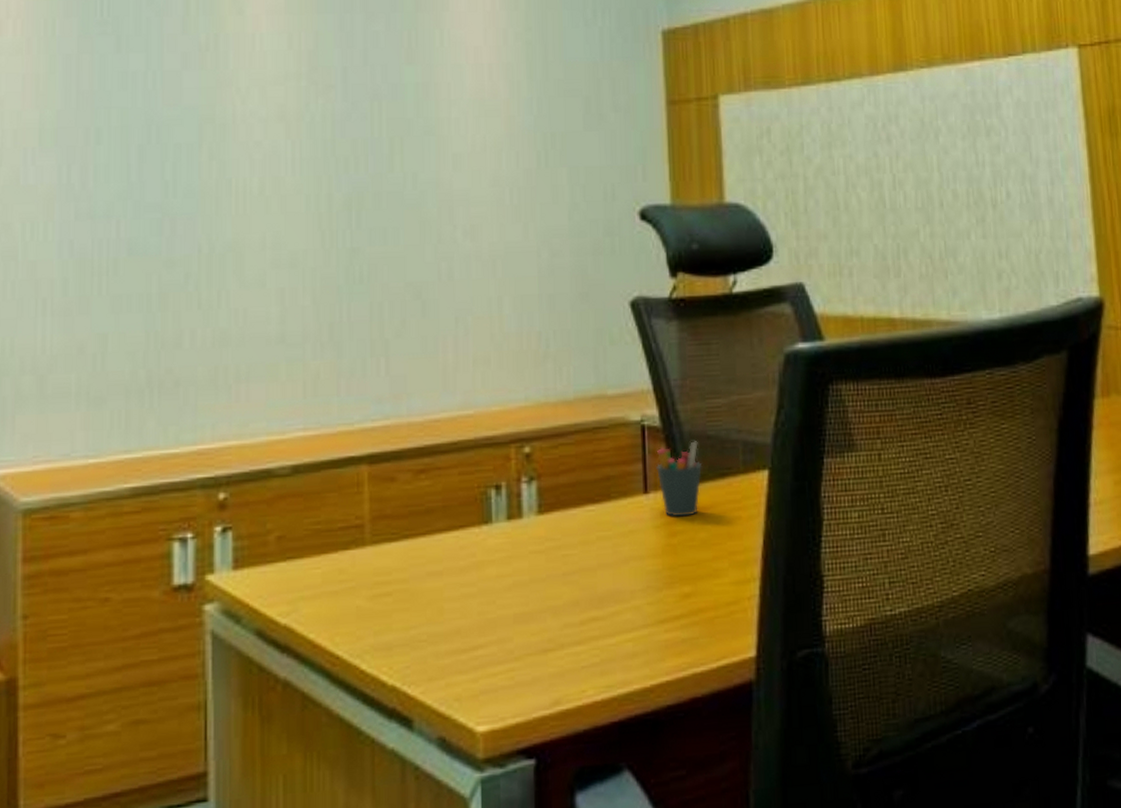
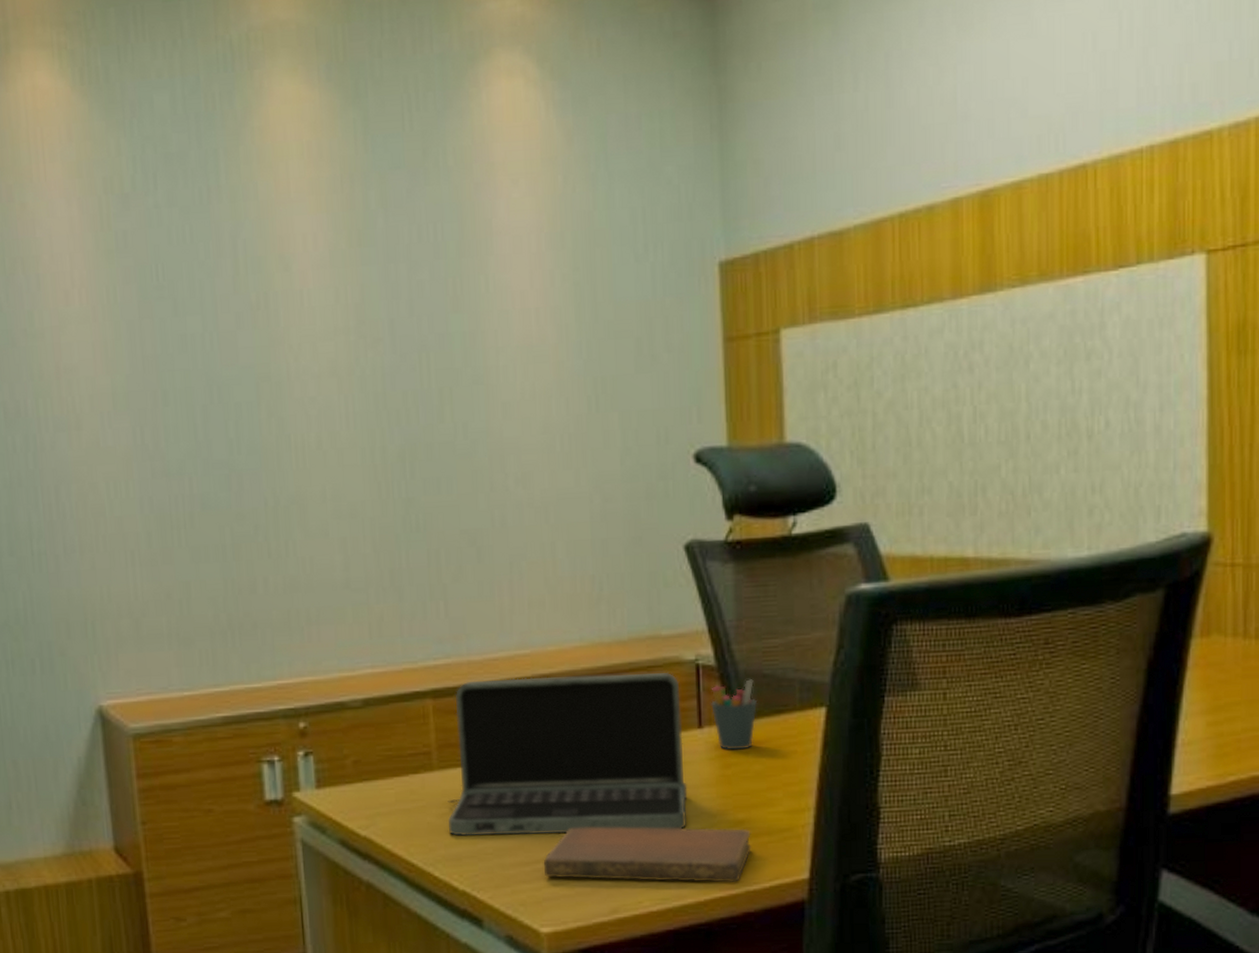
laptop: none [379,433,633,622] -> present [447,672,688,837]
notebook: none [481,603,698,667] -> present [543,827,751,883]

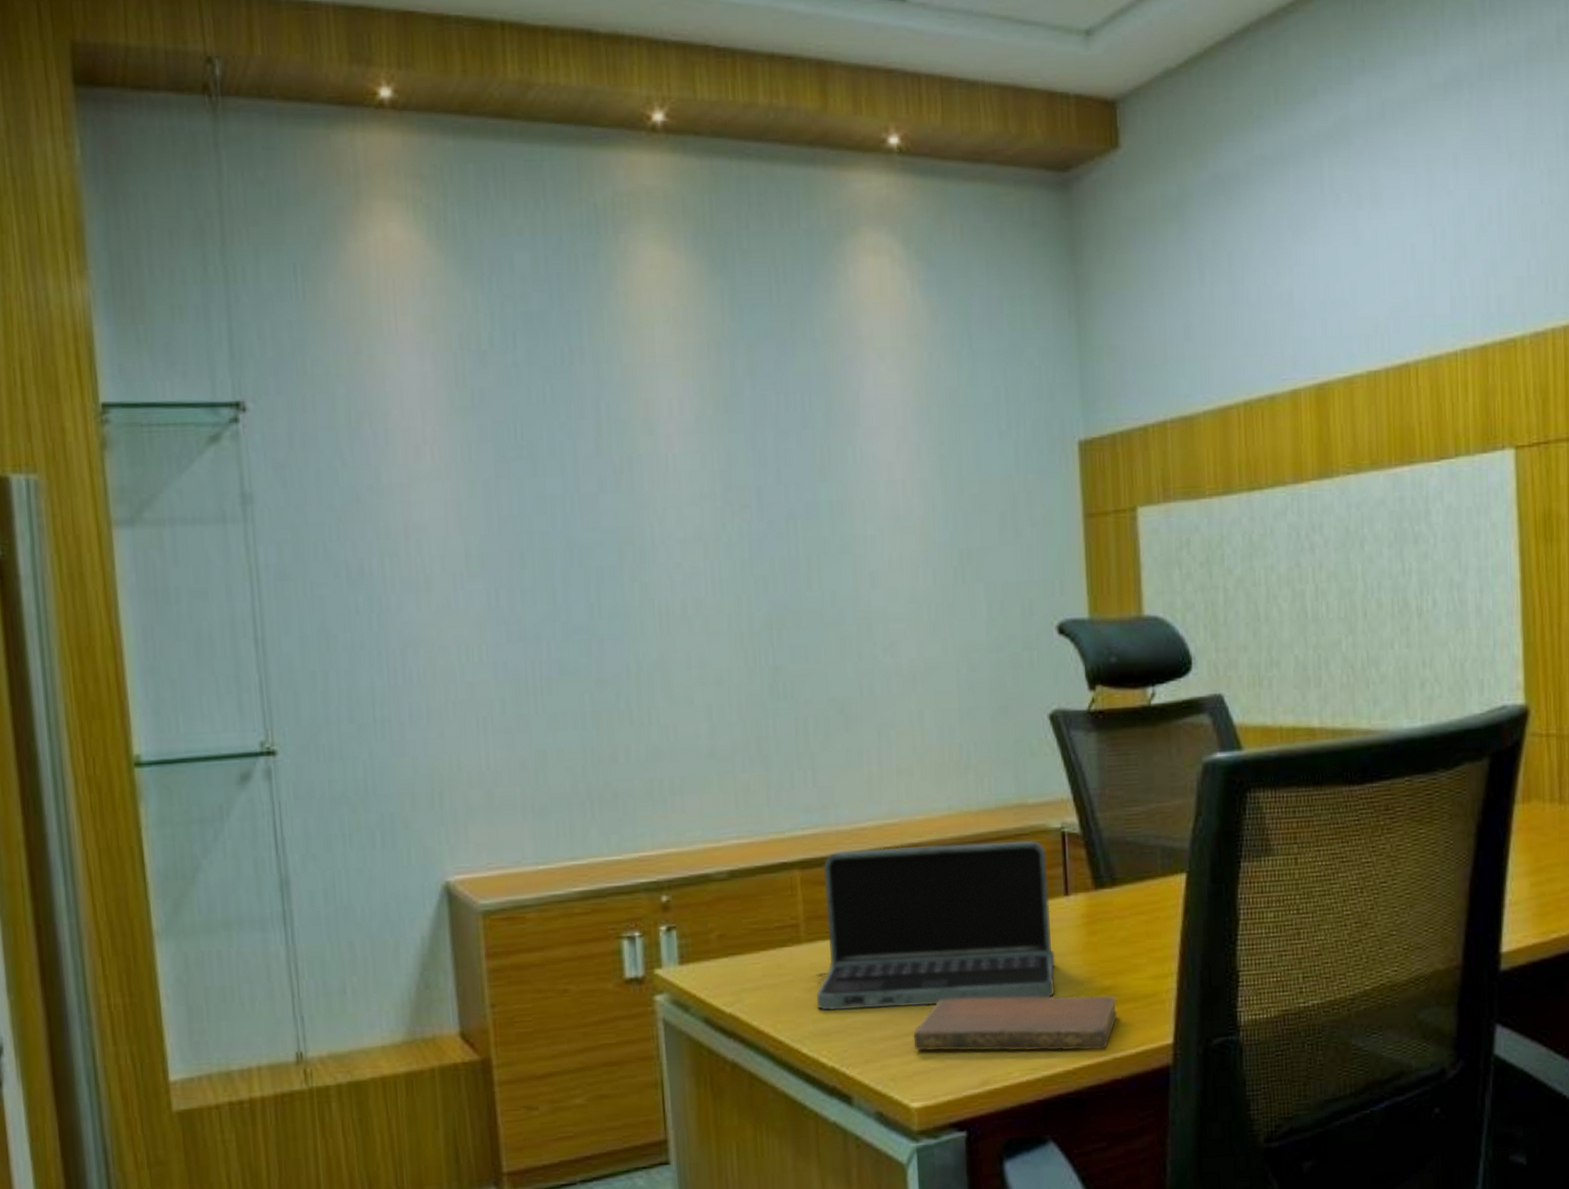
pen holder: present [711,679,758,751] -> none [1076,846,1122,918]

